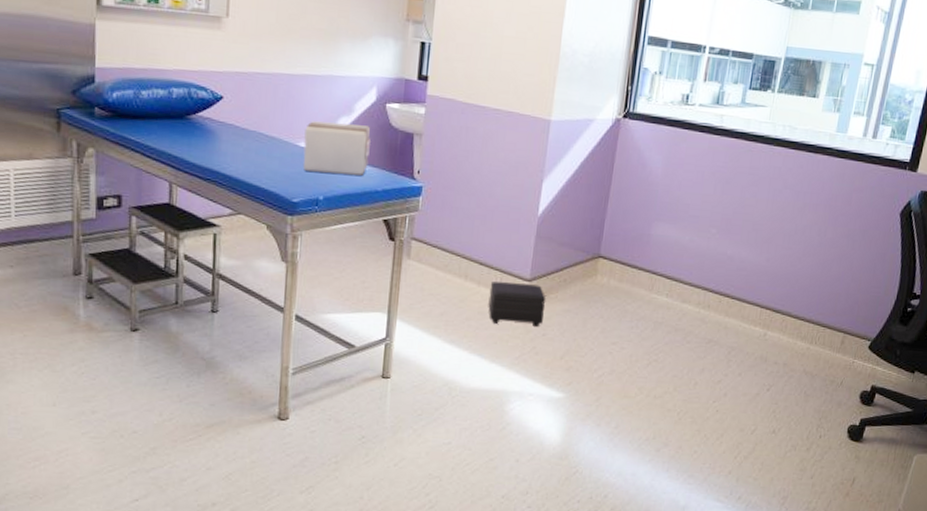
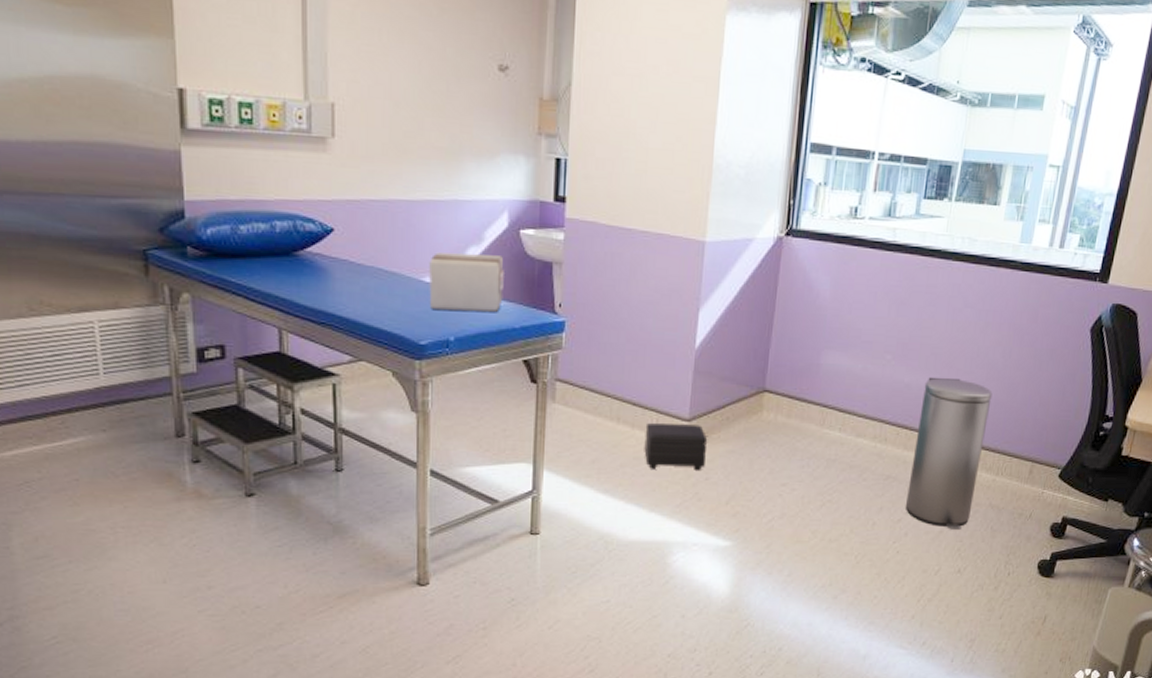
pedal bin: none [726,250,808,394] -> present [906,377,992,531]

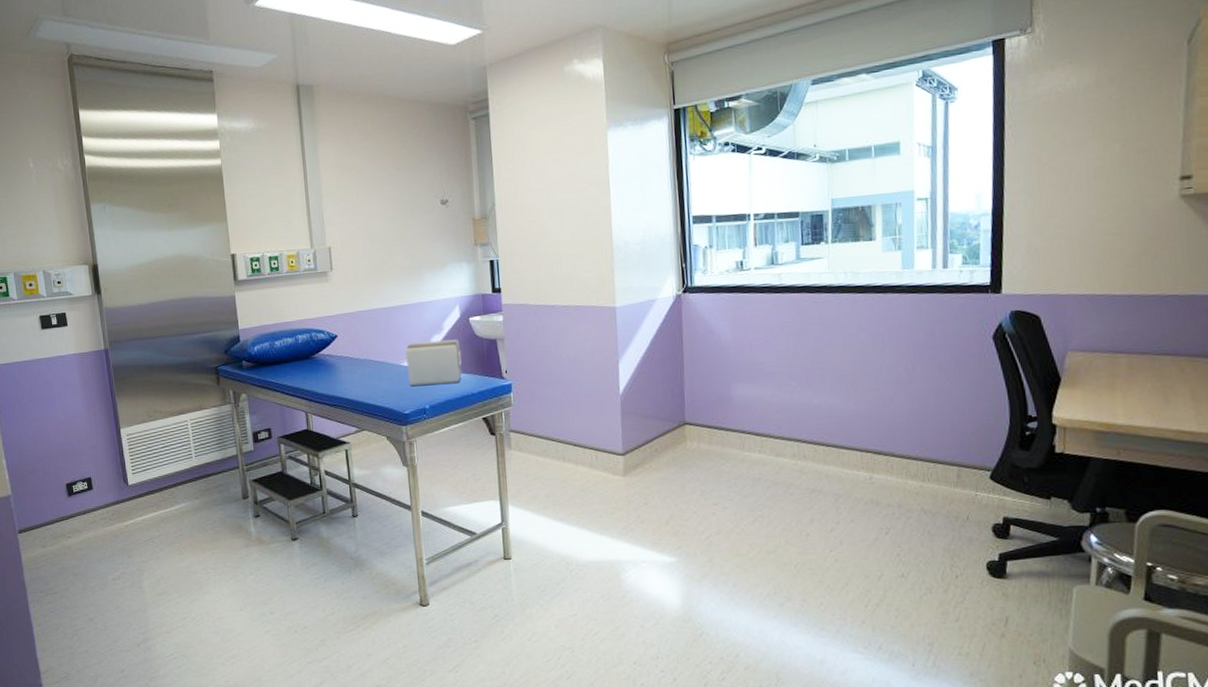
footstool: present [644,422,708,470] -> none [587,458,642,498]
pedal bin: present [906,377,992,531] -> none [833,396,904,537]

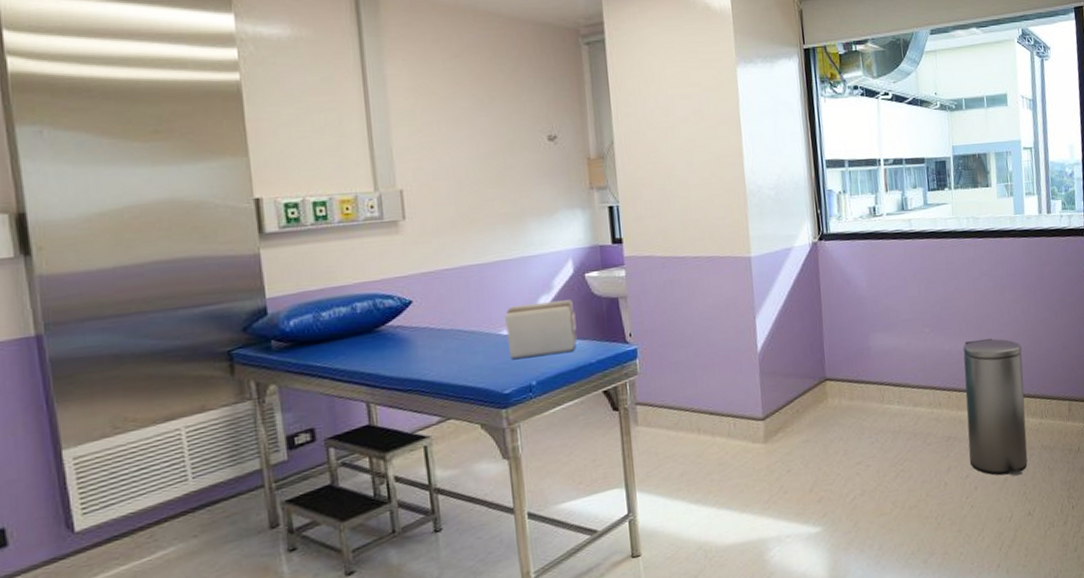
pedal bin: none [833,396,904,537] -> present [962,338,1028,476]

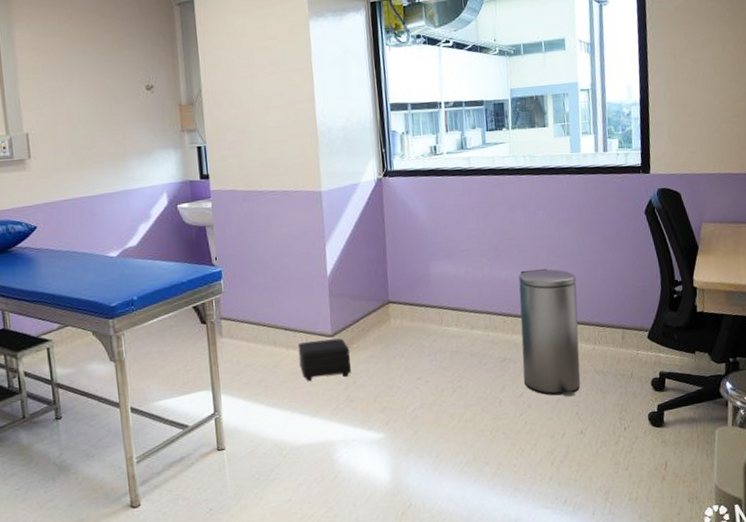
box: present [505,299,578,359] -> none [111,227,171,277]
footstool: none [724,421,785,472] -> present [297,338,351,381]

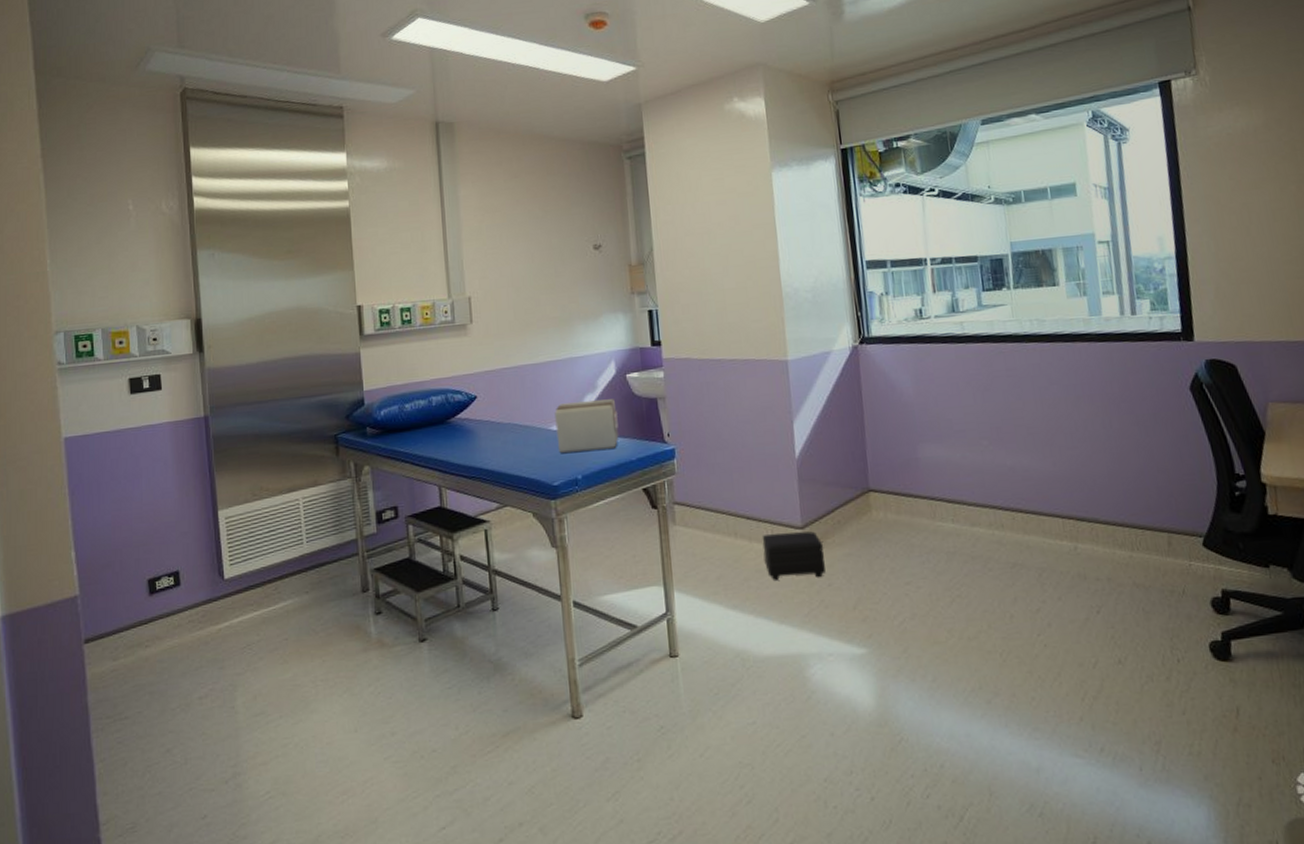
box: none [111,227,171,277] -> present [555,399,619,453]
pedal bin: present [518,269,581,397] -> none [1028,455,1116,616]

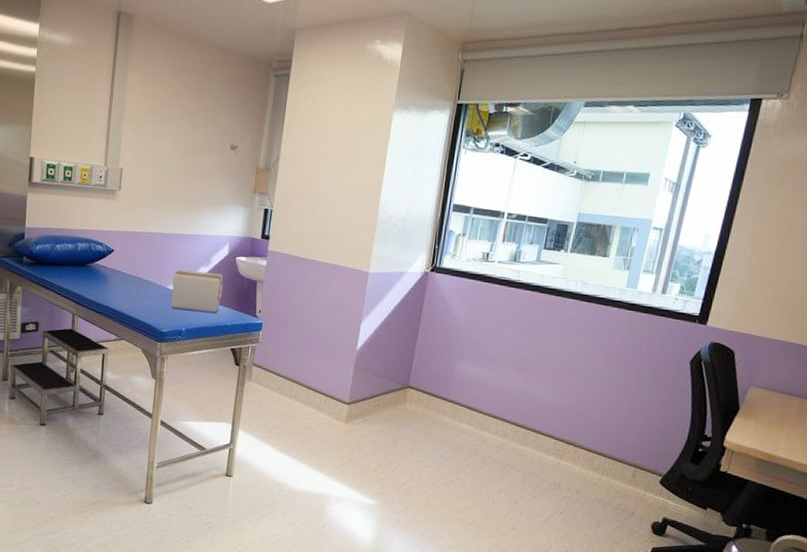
footstool: present [762,531,826,580] -> none [313,403,362,443]

